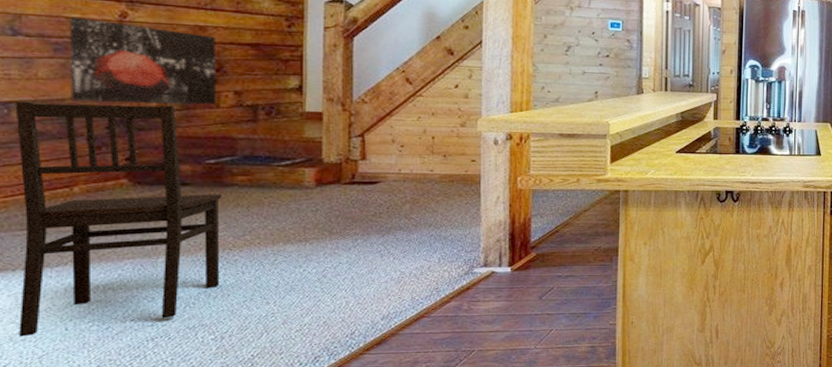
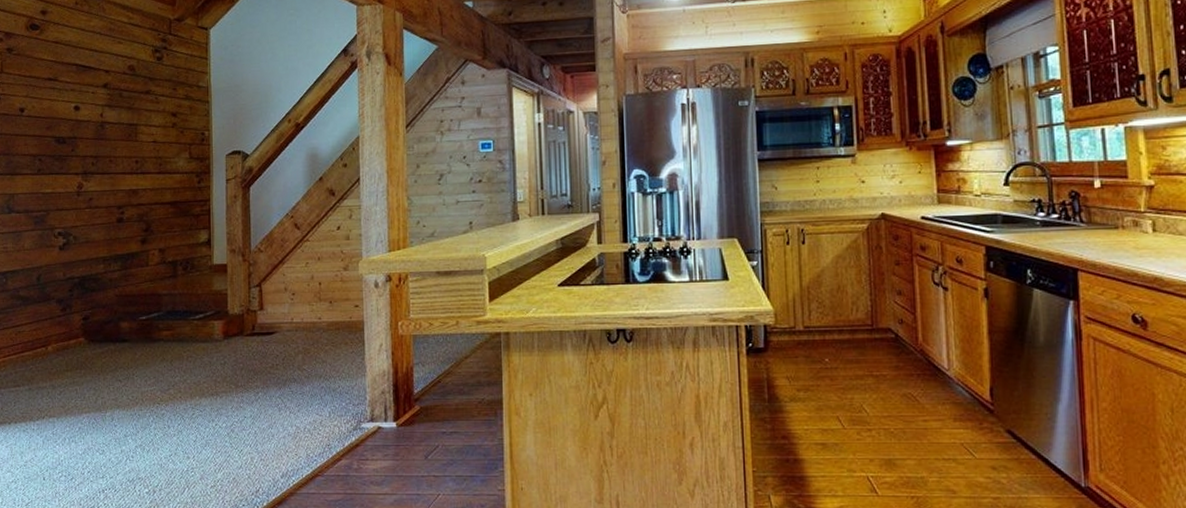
dining chair: present [15,102,223,337] -> none [10,266,152,485]
wall art: present [70,16,217,105] -> none [45,192,146,268]

